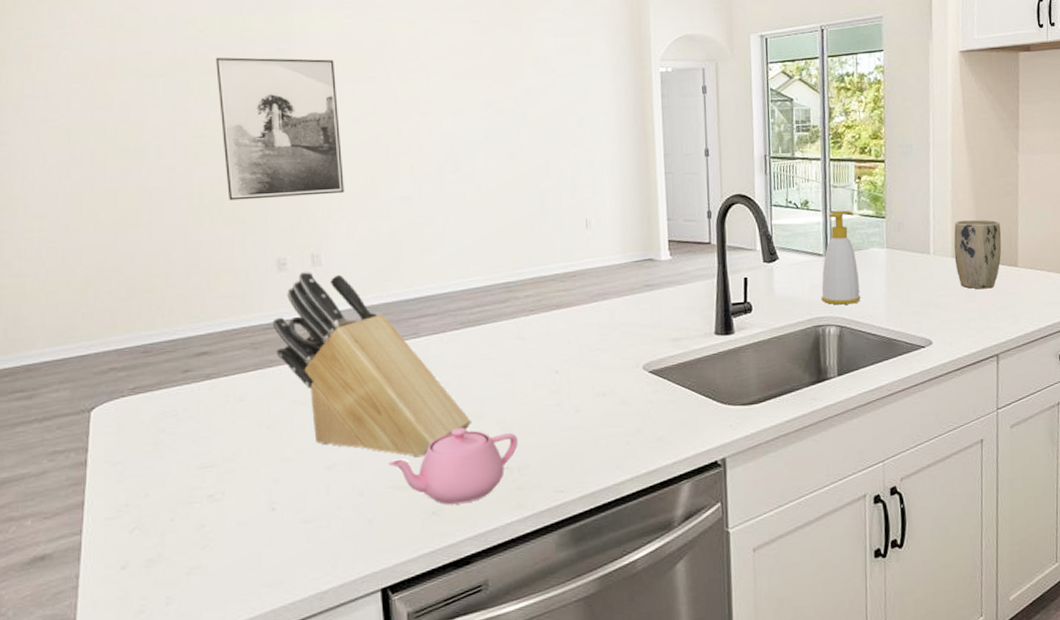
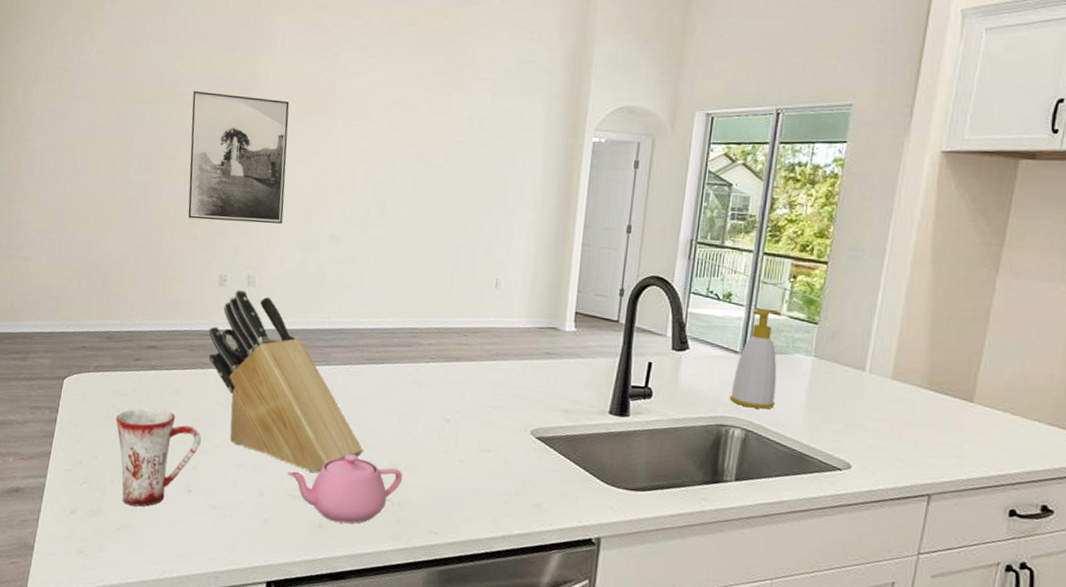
mug: none [166,422,280,543] -> present [115,407,201,507]
plant pot: present [954,219,1002,289] -> none [894,339,960,421]

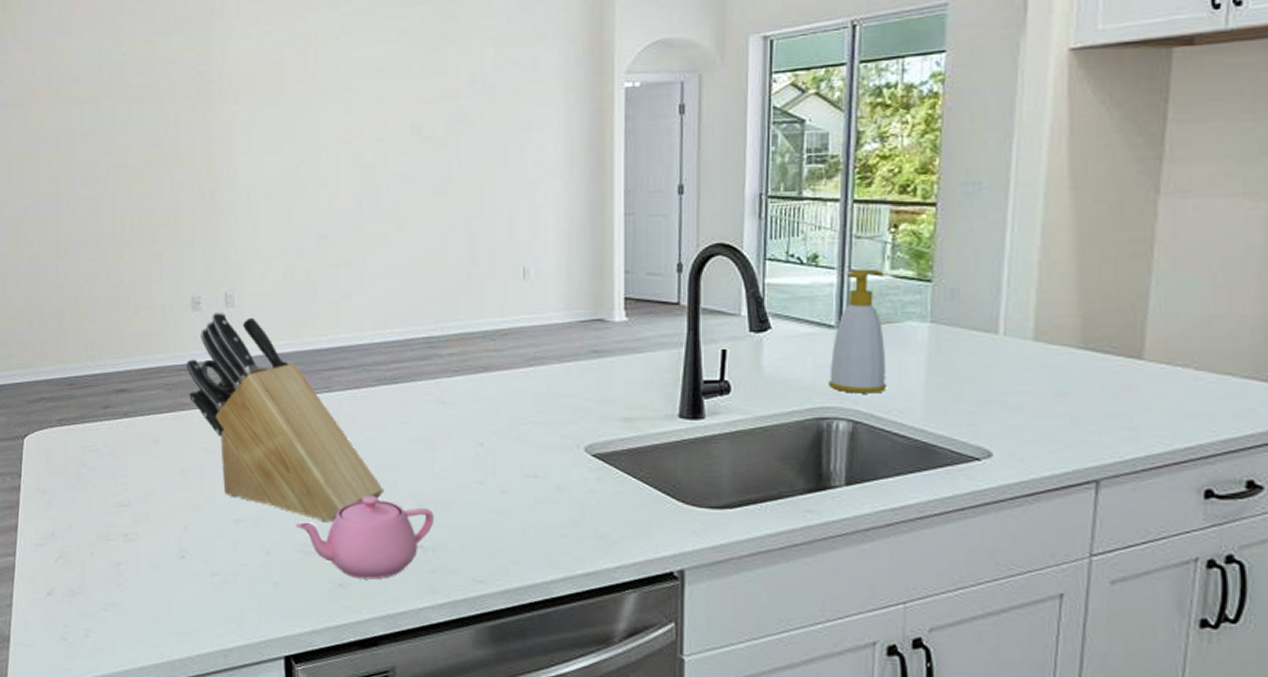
mug: present [115,407,201,507] -> none [88,462,190,580]
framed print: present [188,90,290,224] -> none [137,81,259,234]

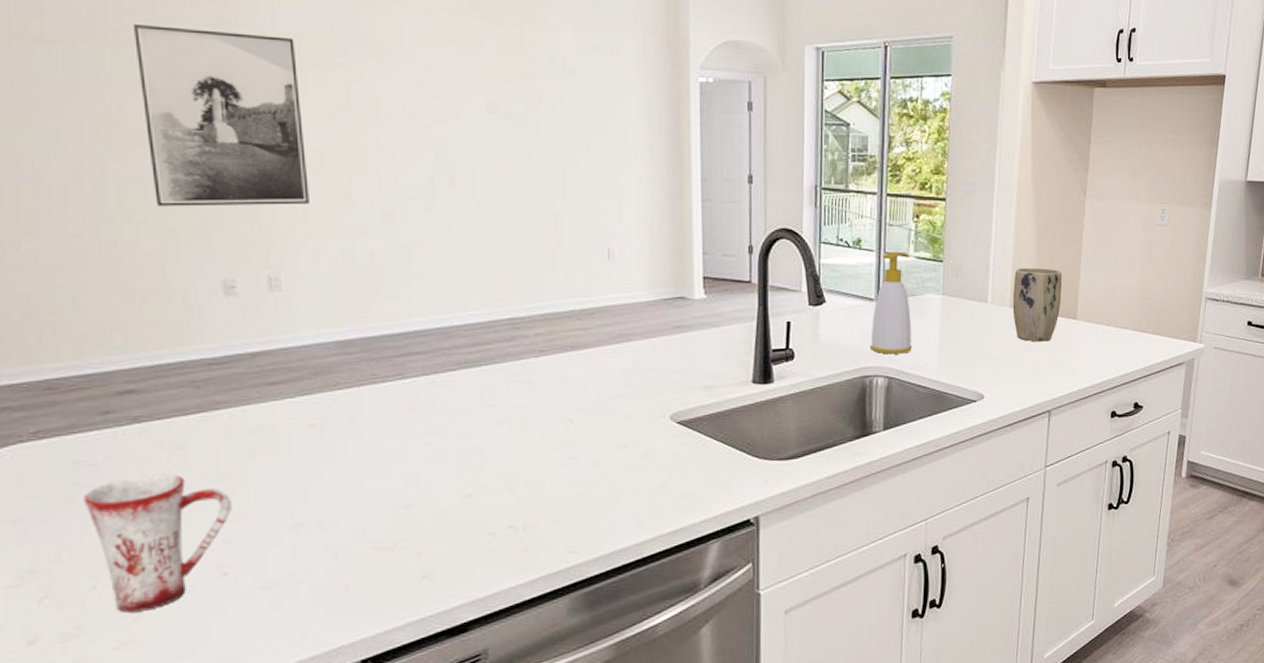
mug: none [88,462,190,580] -> present [83,473,232,613]
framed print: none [137,81,259,234] -> present [132,23,309,207]
knife block: present [186,311,383,523] -> none [218,296,469,516]
teapot: present [294,496,435,580] -> none [367,482,525,568]
plant pot: none [1037,289,1119,388] -> present [1012,267,1062,342]

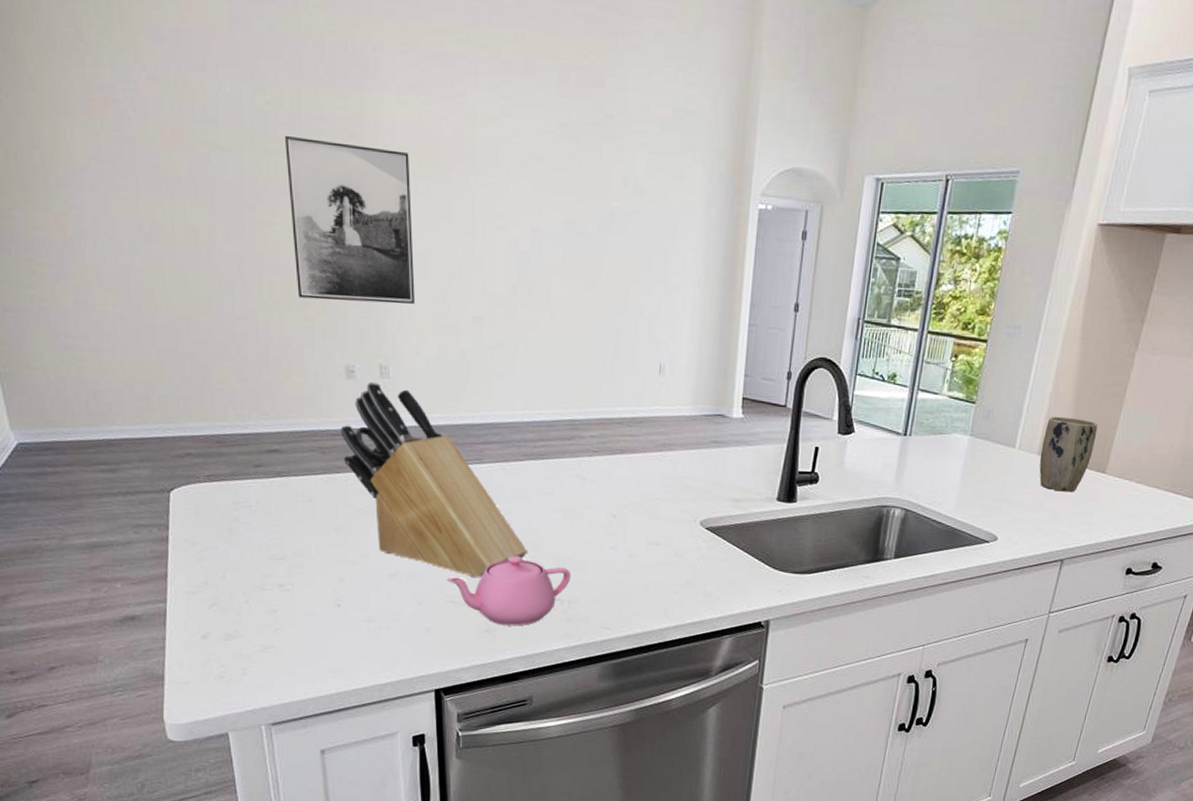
mug: present [83,473,232,613] -> none [241,519,345,626]
knife block: none [218,296,469,516] -> present [340,381,527,578]
teapot: none [367,482,525,568] -> present [446,556,571,626]
soap bottle: present [869,251,913,354] -> none [891,388,942,489]

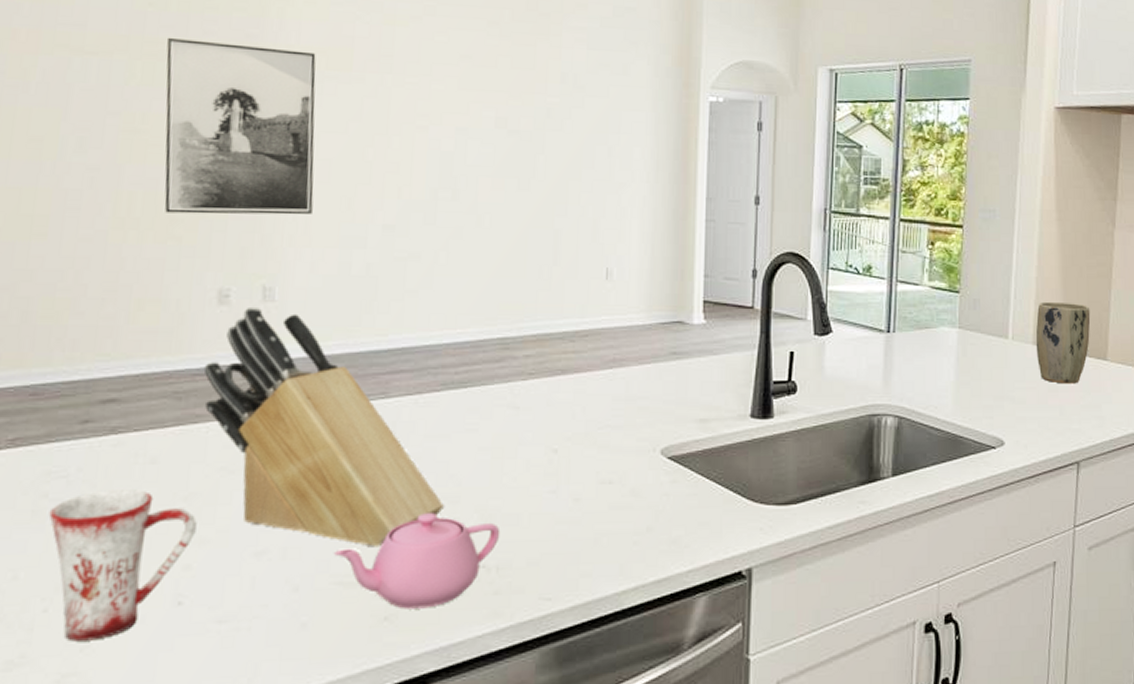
mug: none [241,519,345,626] -> present [48,490,197,642]

